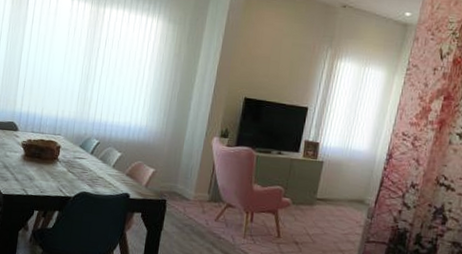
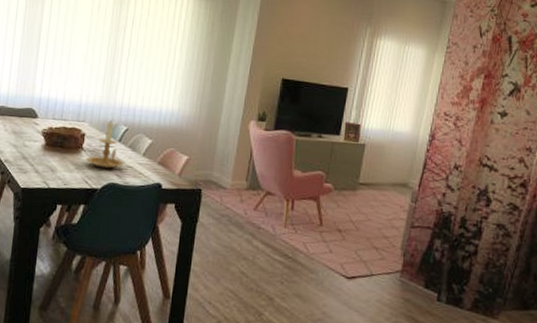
candle holder: none [61,135,96,179] -> present [86,121,124,169]

